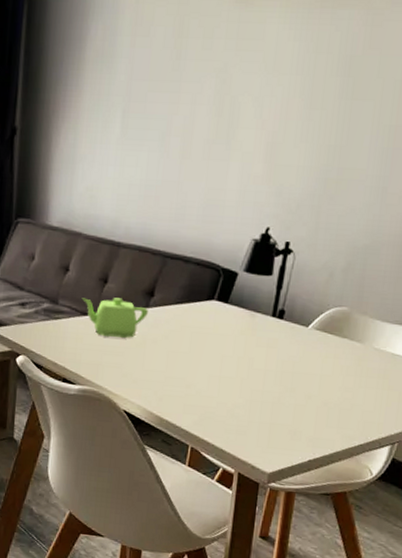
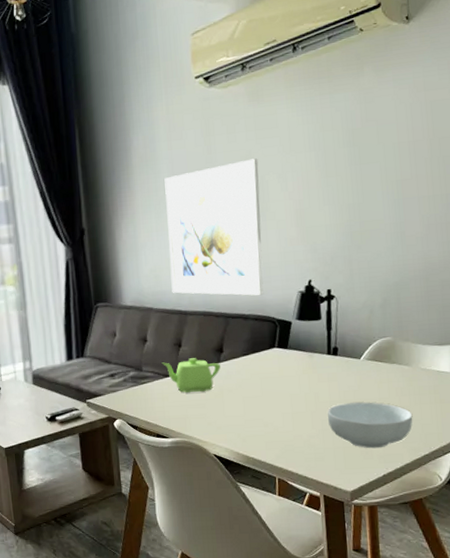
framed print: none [107,73,234,238] -> present [164,158,264,296]
cereal bowl: none [258,374,355,431] -> present [328,402,413,449]

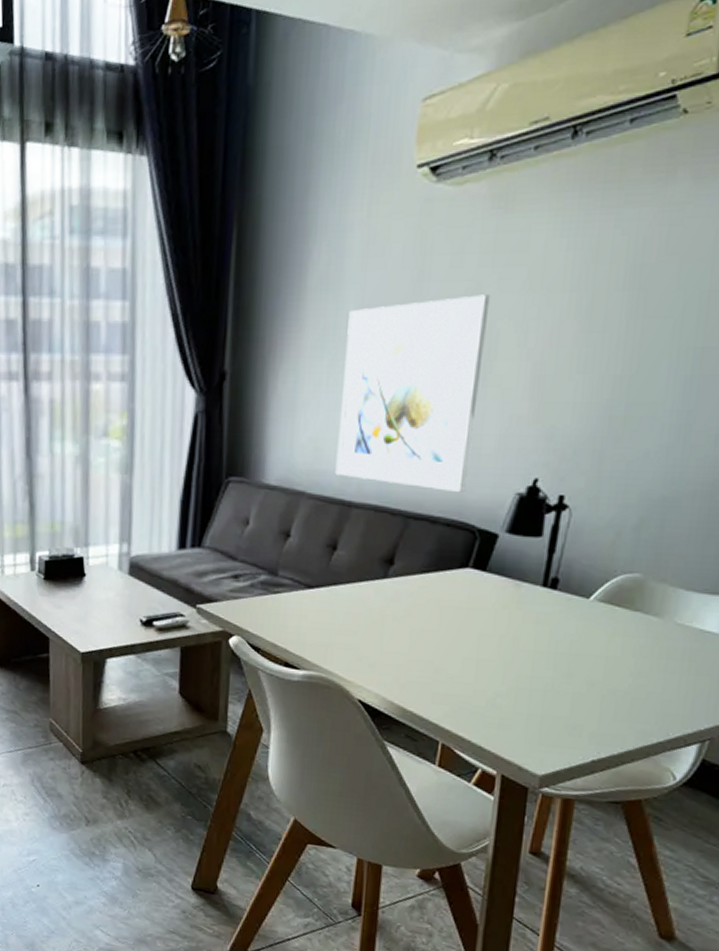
teapot: present [161,358,220,393] -> none [305,567,387,615]
cereal bowl: present [328,402,413,449] -> none [526,656,651,725]

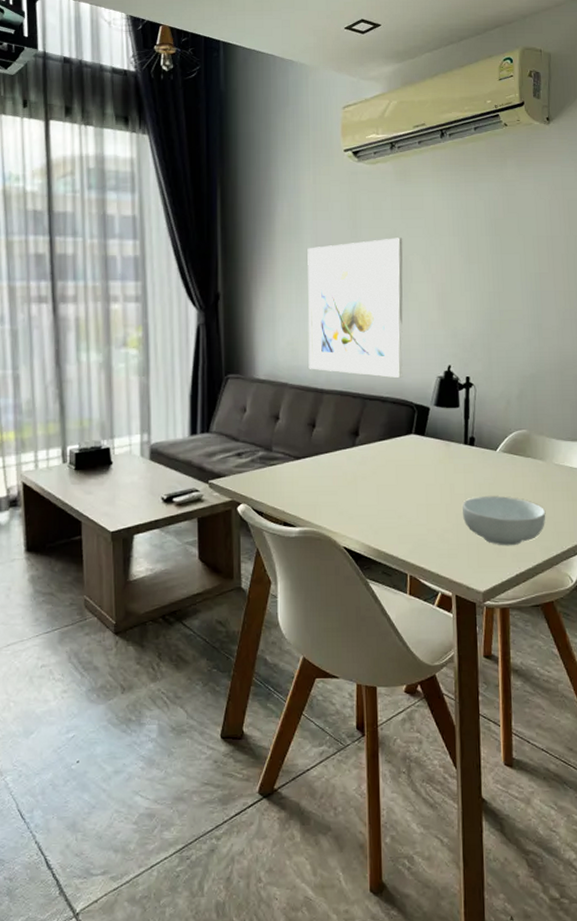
cereal bowl: none [526,656,651,725] -> present [463,496,546,546]

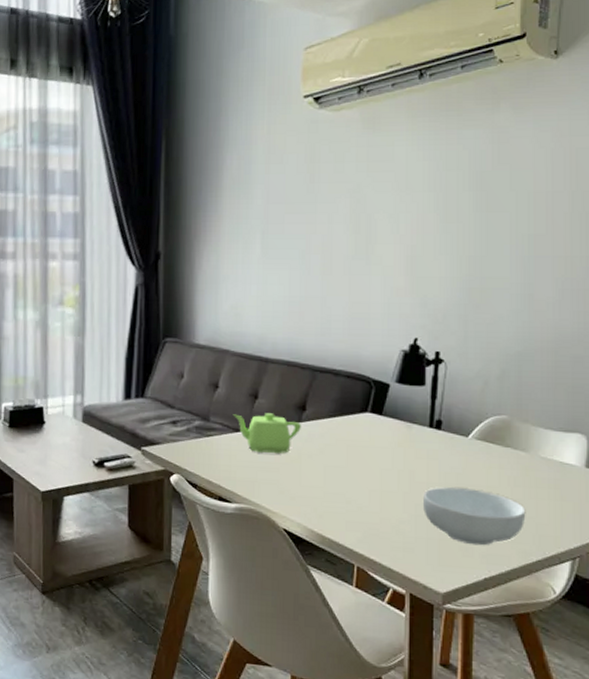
teapot: none [293,440,355,478] -> present [233,413,301,454]
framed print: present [307,237,403,379] -> none [253,193,368,350]

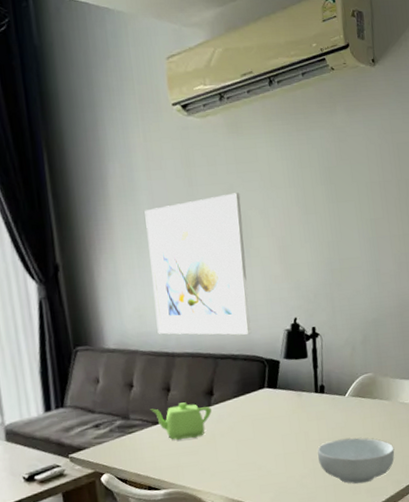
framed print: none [253,193,368,350] -> present [144,193,252,336]

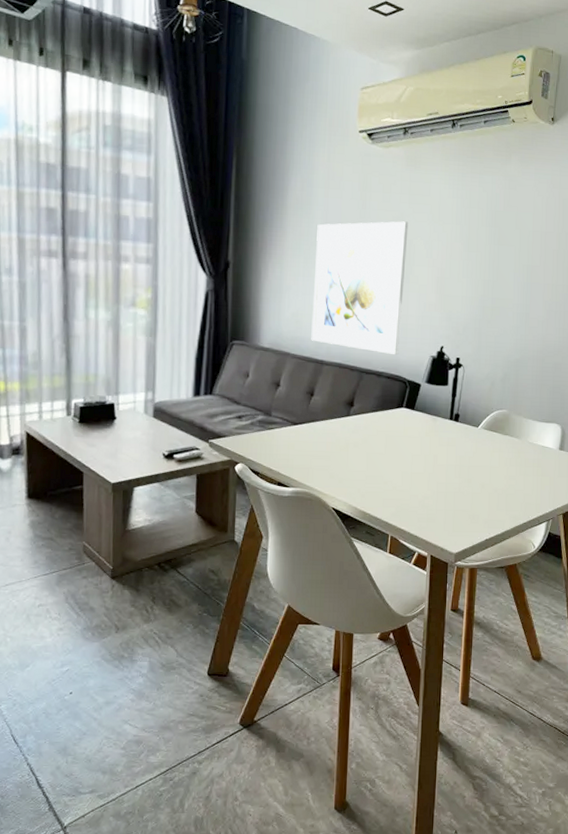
teapot: present [150,402,212,441] -> none [292,408,349,444]
cereal bowl: present [317,438,395,484] -> none [443,468,517,514]

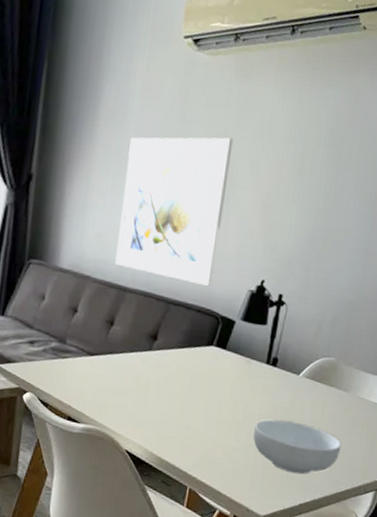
cereal bowl: none [443,468,517,514] -> present [253,419,342,475]

